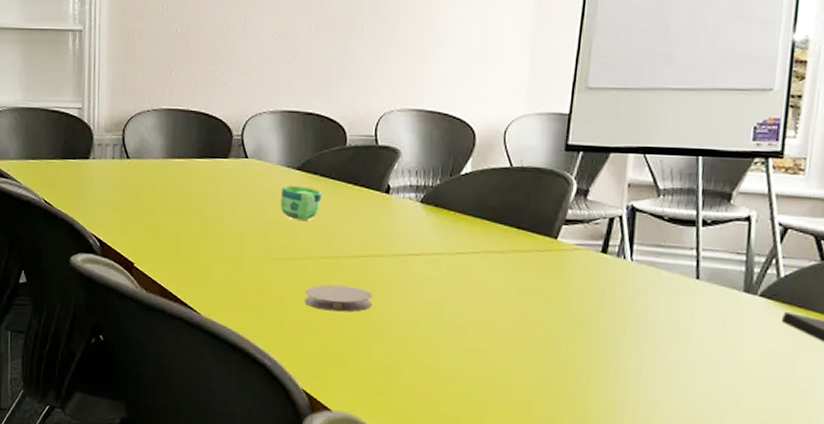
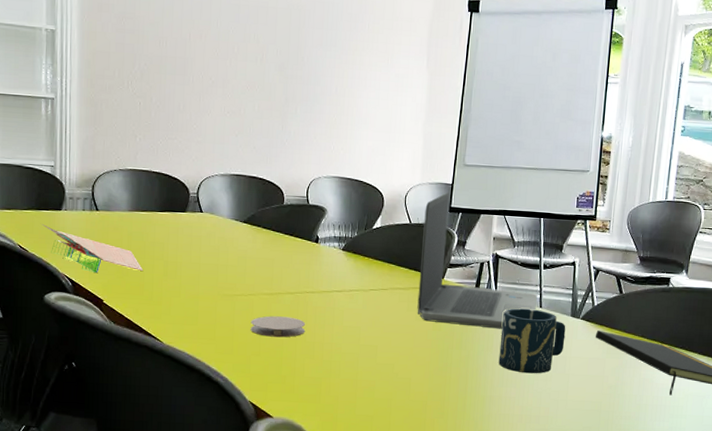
papers: none [67,175,179,231] -> present [41,224,144,273]
cup: present [280,185,322,220] -> none [230,235,265,264]
laptop computer: none [519,125,694,308] -> present [417,192,538,329]
cup: none [634,279,736,370] -> present [498,308,566,374]

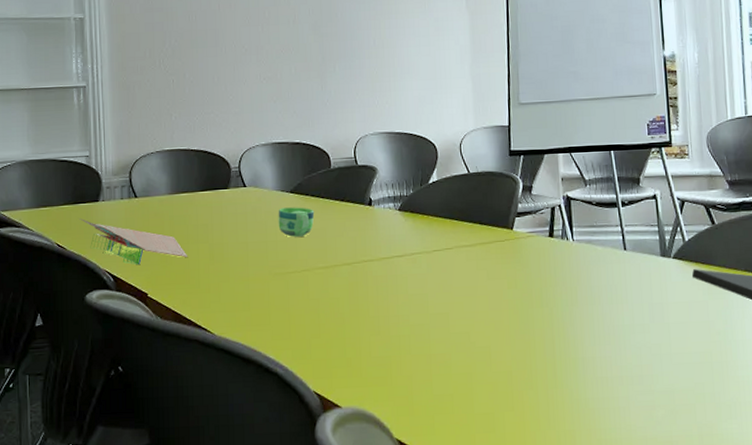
cup: none [230,235,265,264] -> present [278,207,315,237]
coaster: present [250,316,306,338] -> none [307,290,368,316]
laptop computer: present [417,192,538,329] -> none [483,135,621,280]
cup: present [498,308,566,374] -> none [584,252,659,327]

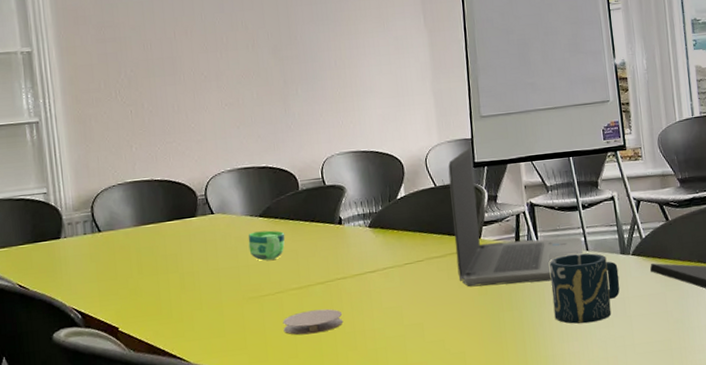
papers: present [79,219,188,264] -> none [40,257,159,300]
coaster: none [307,290,368,316] -> present [282,308,344,335]
laptop computer: none [483,135,621,280] -> present [448,148,583,287]
cup: none [584,252,659,327] -> present [549,253,620,324]

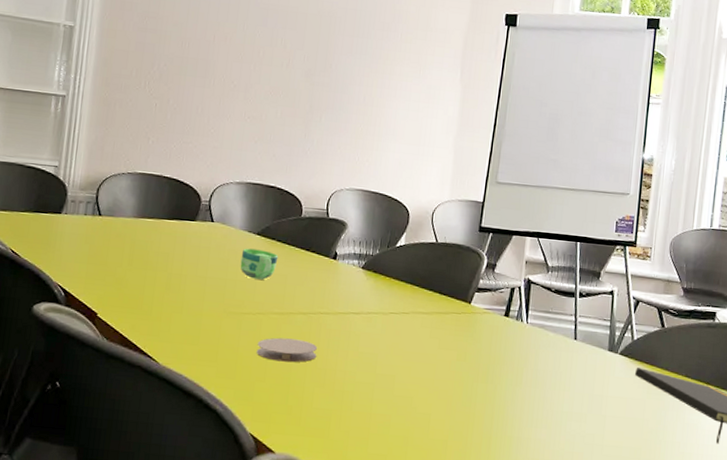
laptop computer: present [448,148,583,287] -> none [440,211,573,362]
cup: present [549,253,620,324] -> none [528,339,603,414]

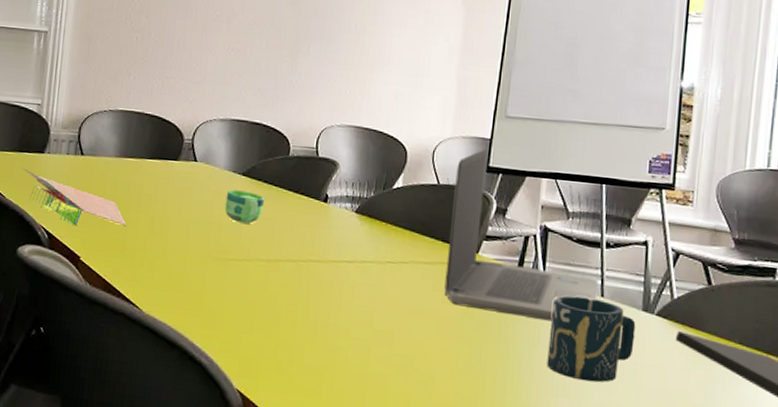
papers: none [38,228,145,284] -> present [21,168,127,227]
coaster: present [256,337,318,363] -> none [242,286,308,314]
laptop computer: none [440,211,573,362] -> present [444,149,599,321]
cup: none [528,339,603,414] -> present [546,295,636,383]

